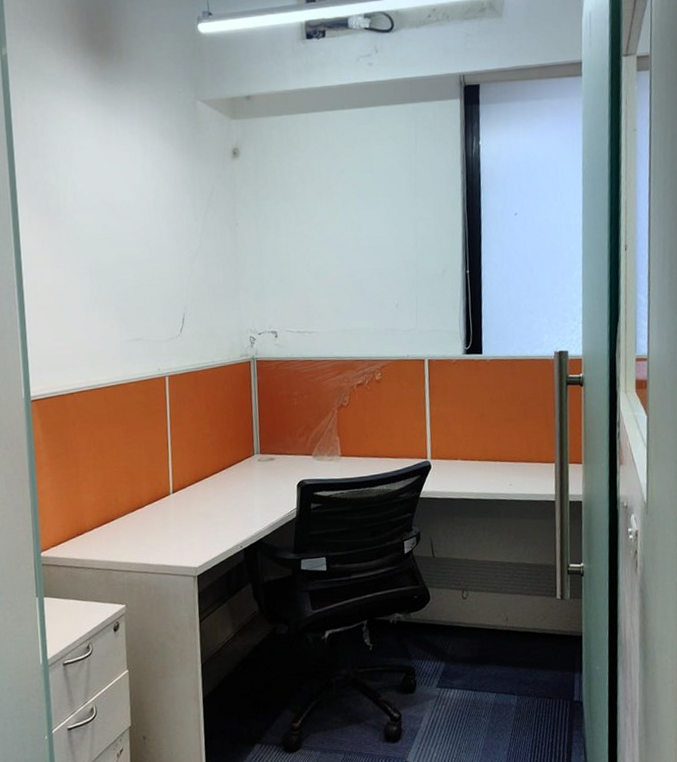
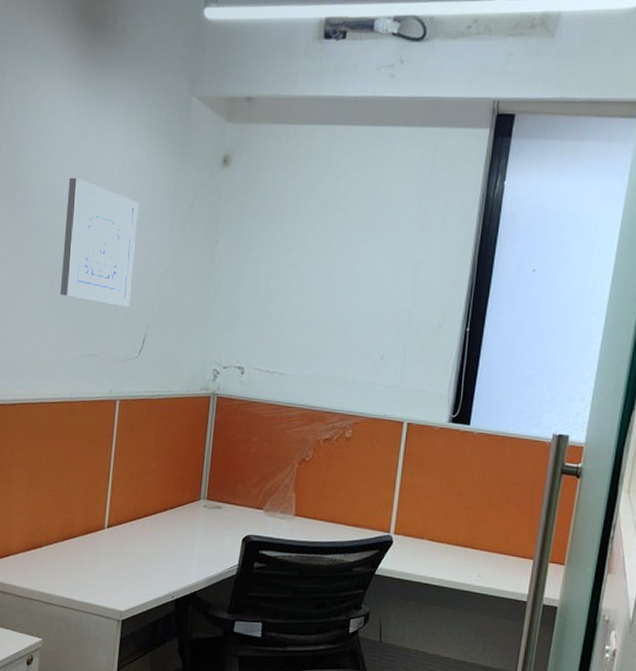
wall art: none [95,183,167,292] -> present [59,177,139,307]

